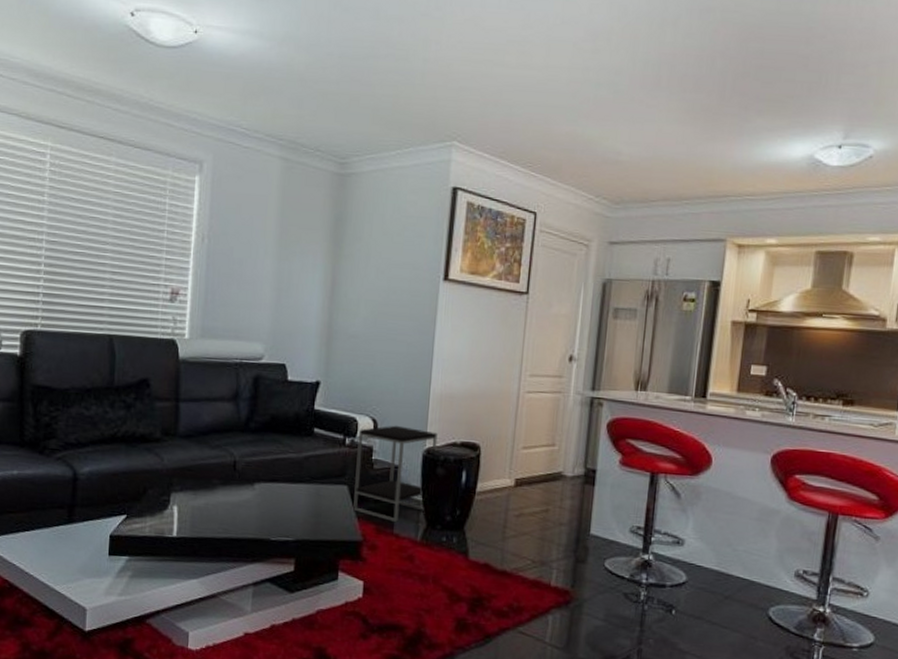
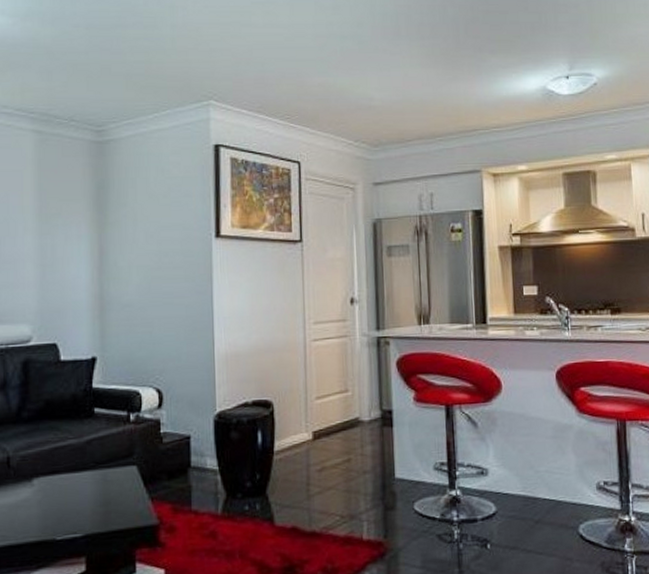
side table: present [353,425,438,522] -> none [143,392,228,498]

